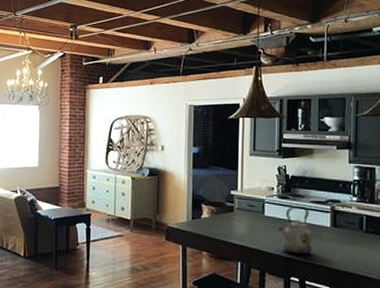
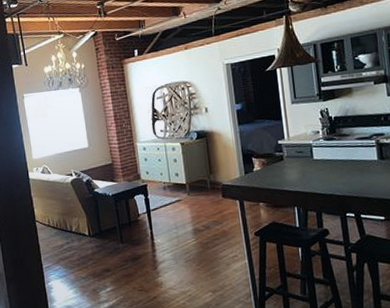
kettle: present [278,206,312,255] -> none [328,144,364,191]

